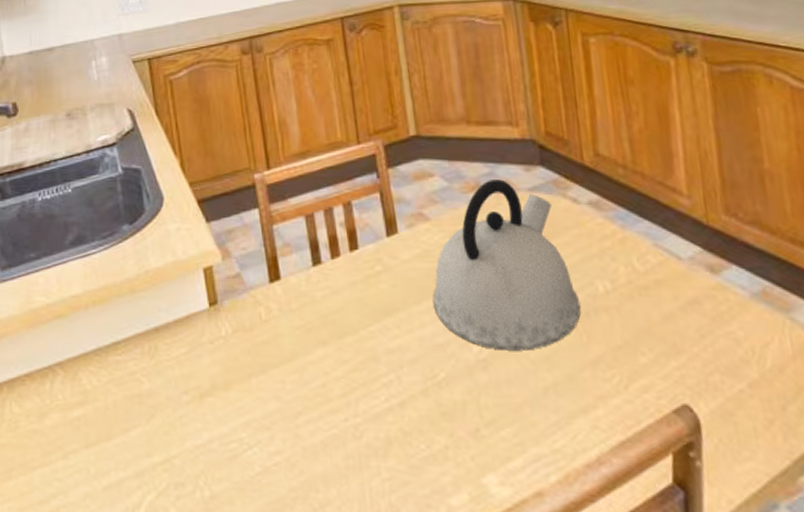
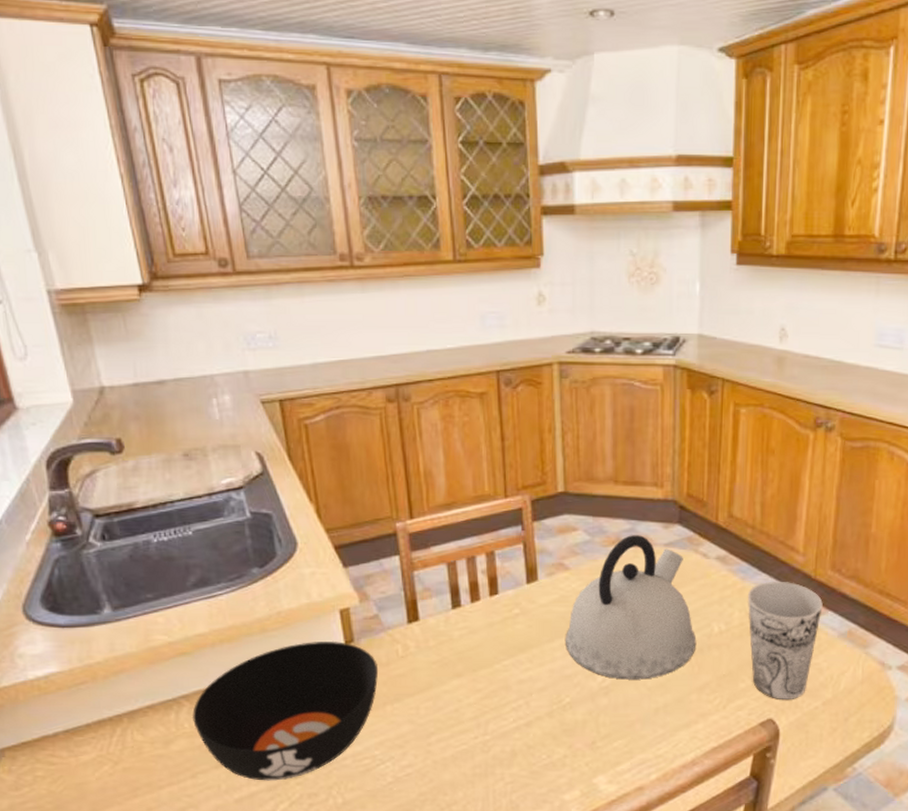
bowl: none [65,302,243,466] -> present [192,640,379,781]
cup: none [631,229,724,381] -> present [748,581,823,700]

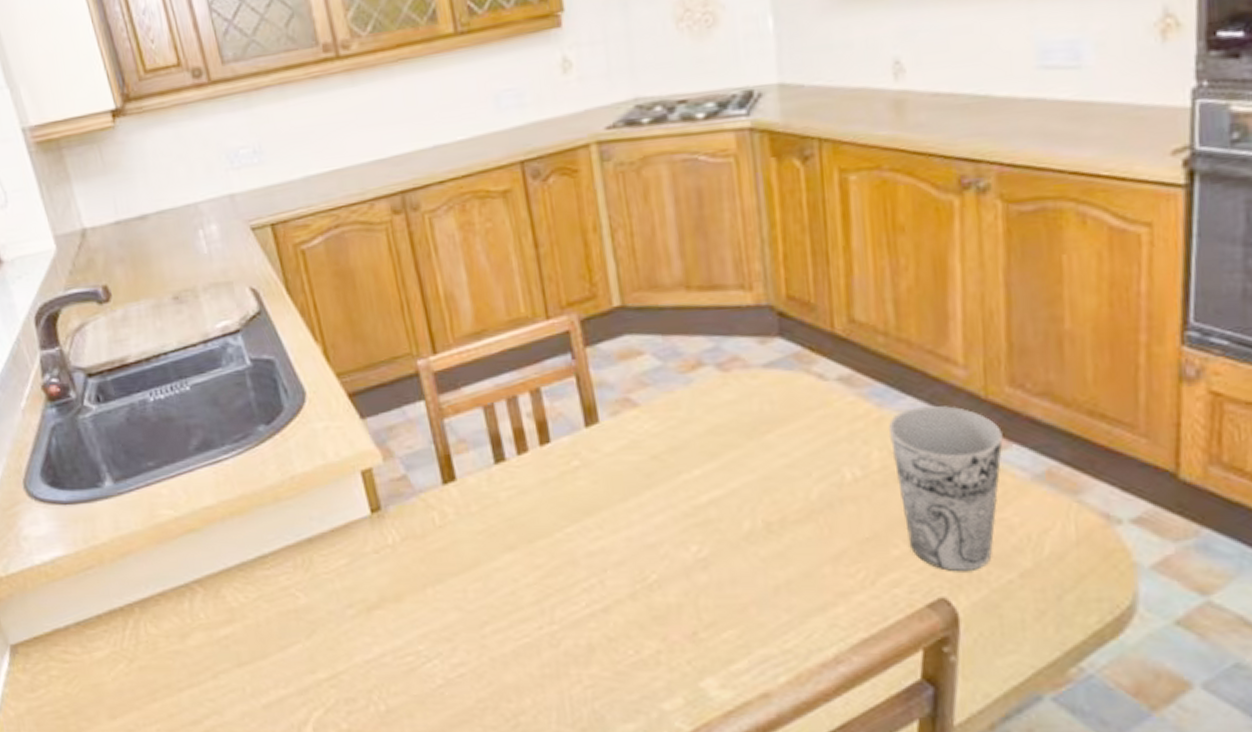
bowl: present [192,640,379,781] -> none [207,509,414,683]
kettle: present [566,535,697,680] -> none [642,355,823,549]

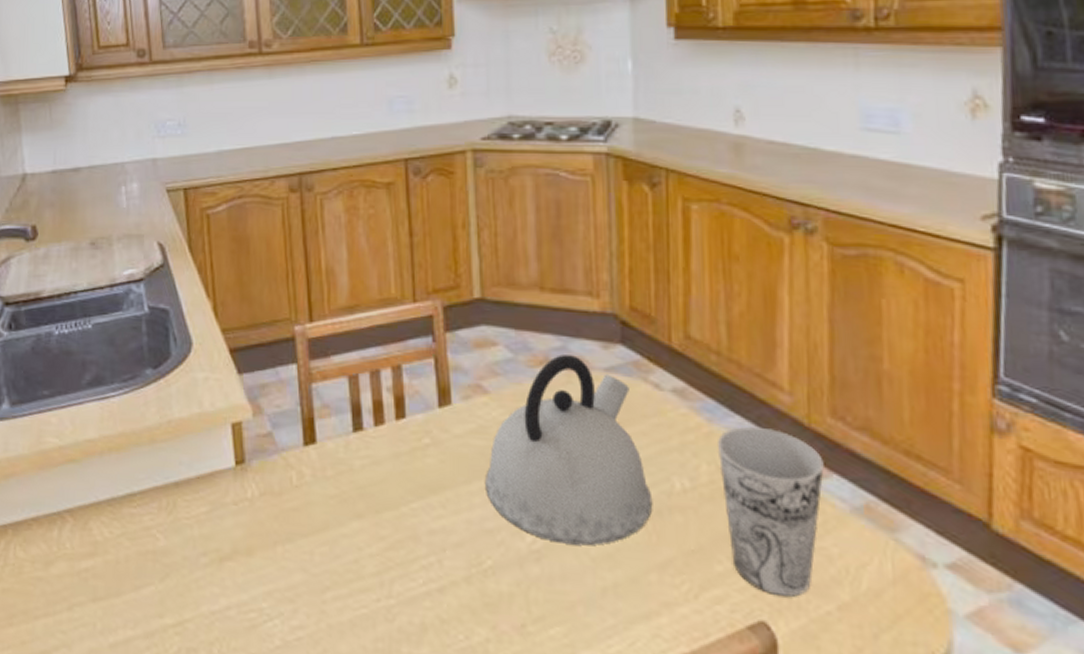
kettle: none [642,355,823,549] -> present [486,355,653,546]

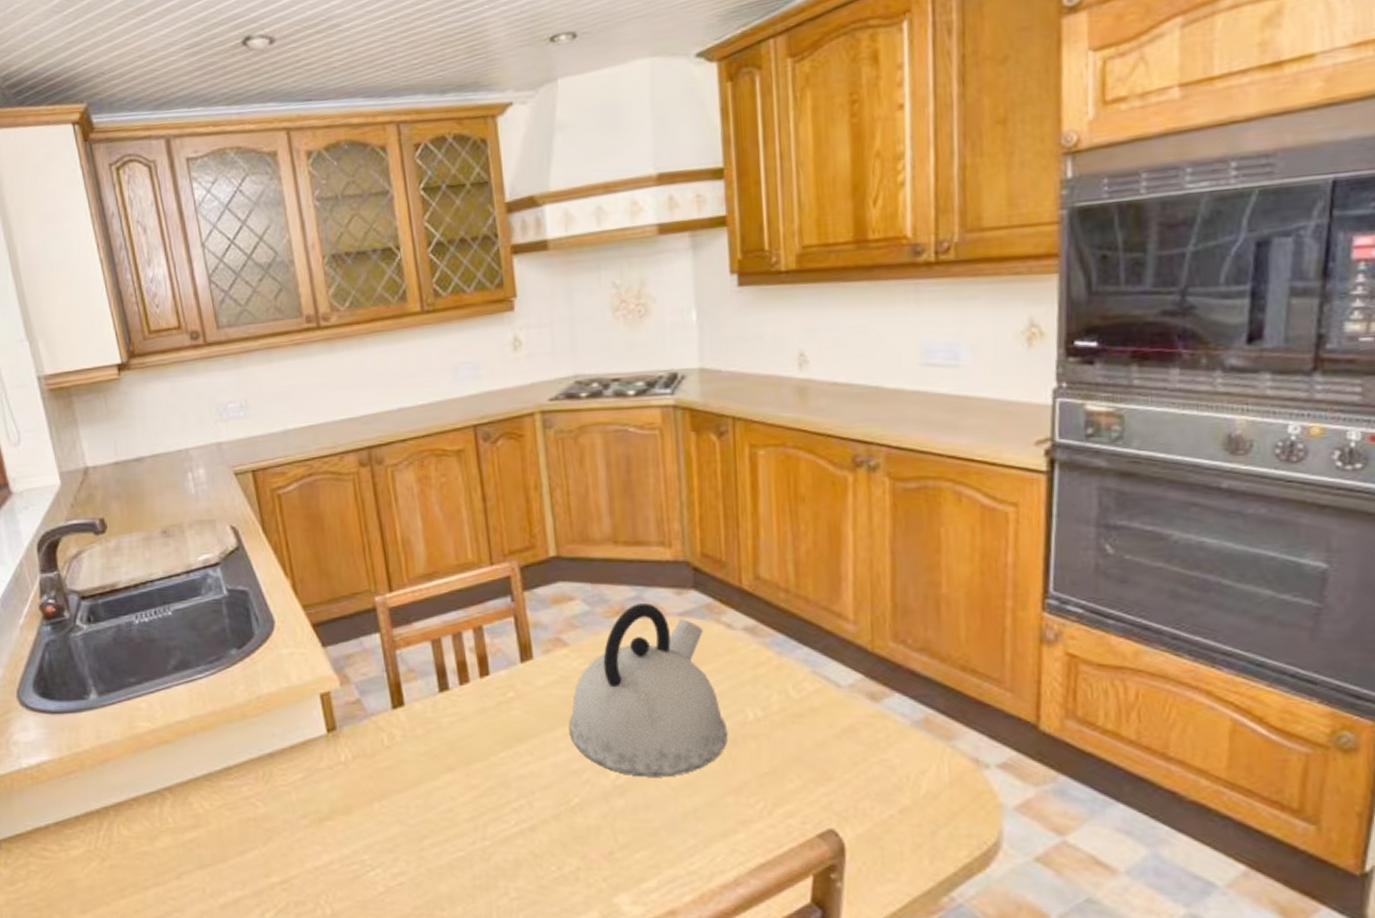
cup: present [718,425,824,598] -> none [788,655,887,806]

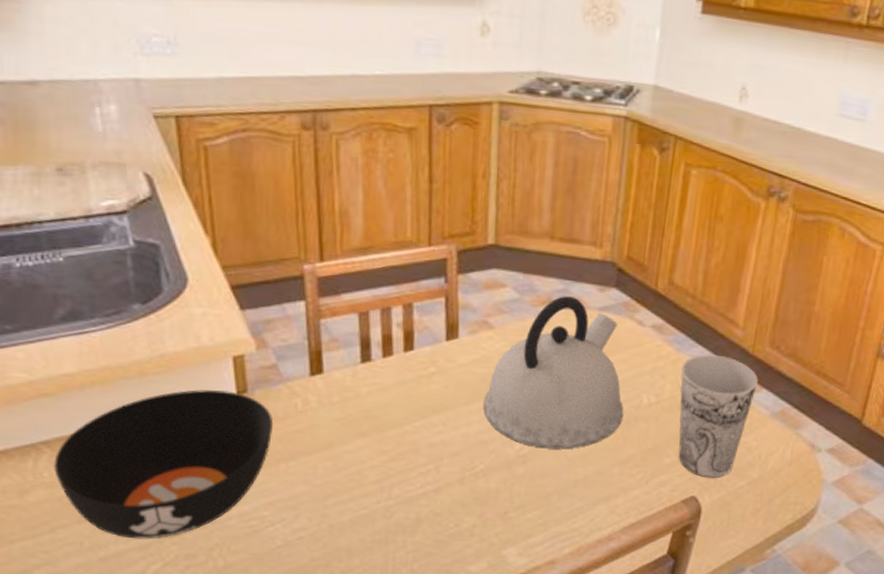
bowl: none [175,728,364,886] -> present [53,389,274,539]
cup: none [788,655,887,806] -> present [678,354,758,479]

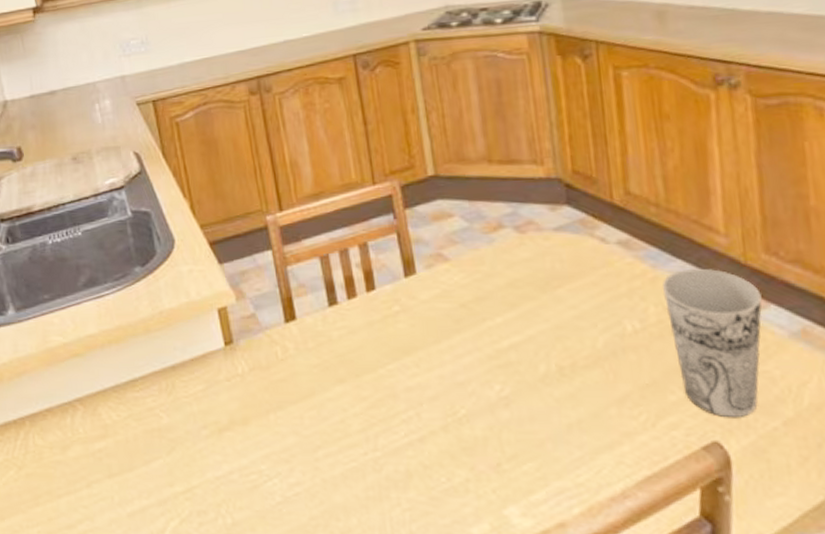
bowl: present [53,389,274,539] -> none [85,341,260,495]
kettle: present [483,296,624,450] -> none [453,219,608,389]

